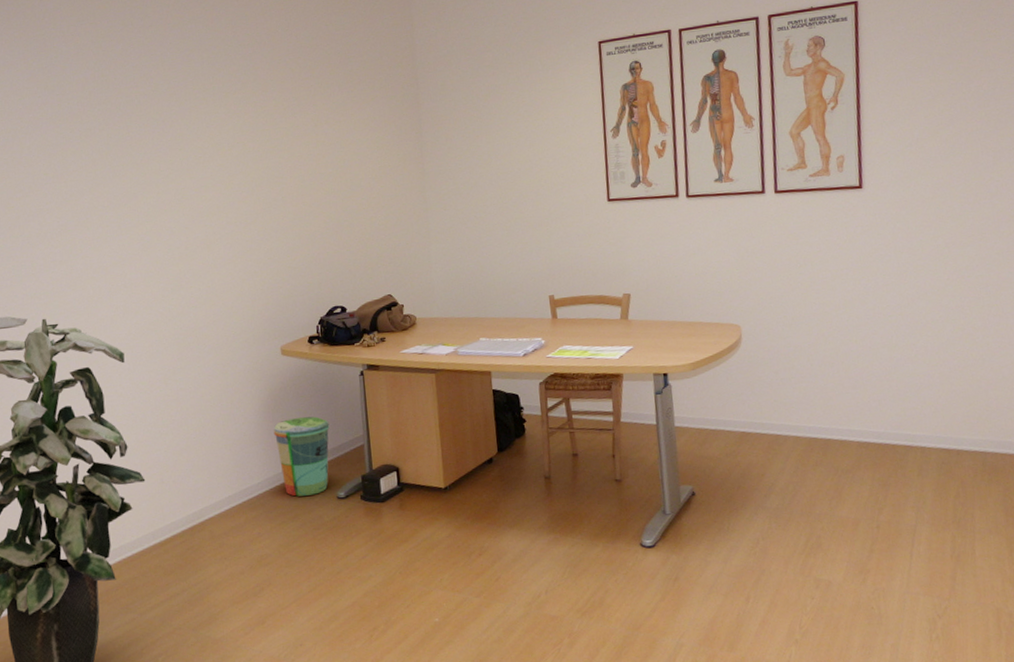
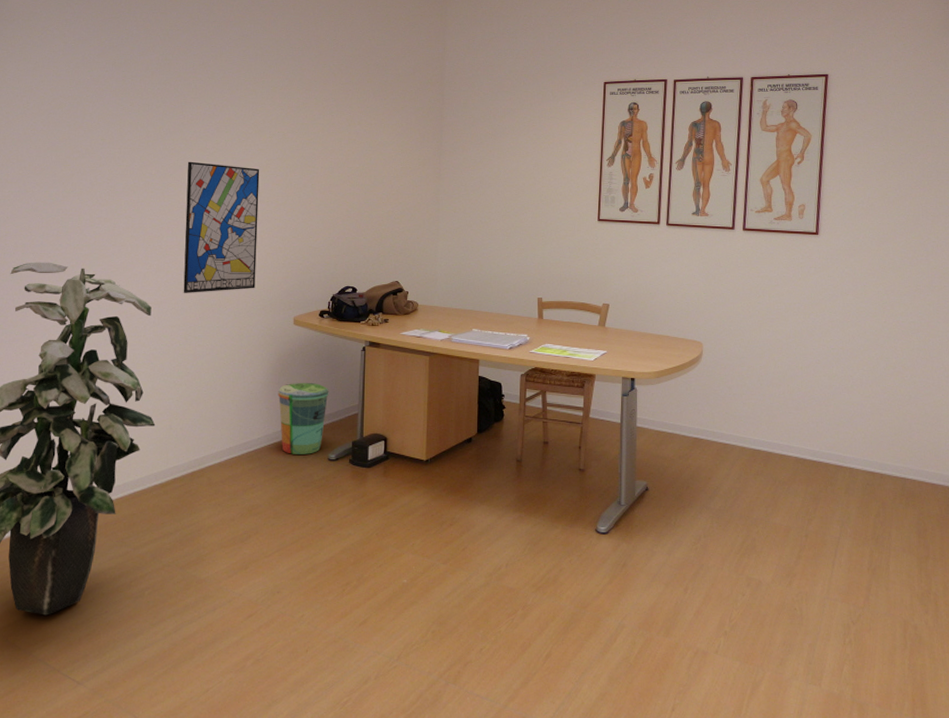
wall art: none [141,186,234,334] -> present [183,161,260,293]

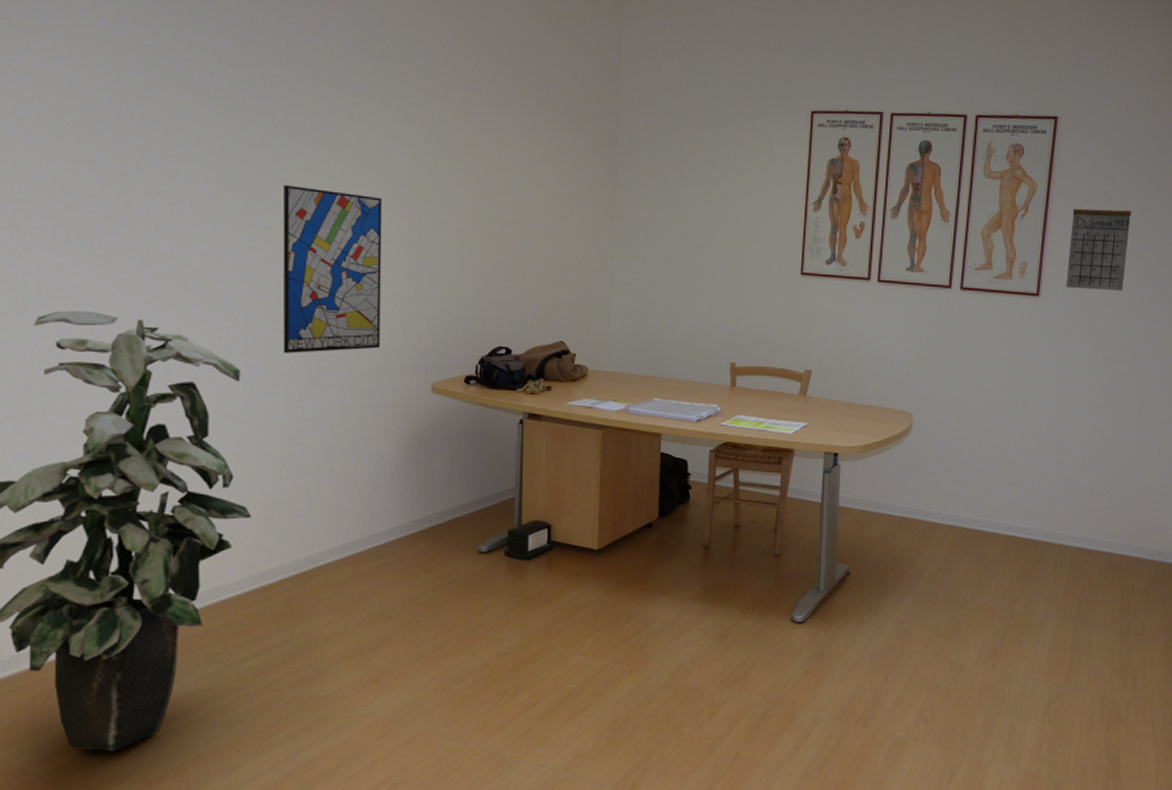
trash can: present [277,383,329,454] -> none [413,463,478,547]
calendar: none [844,138,906,229] -> present [1066,192,1132,291]

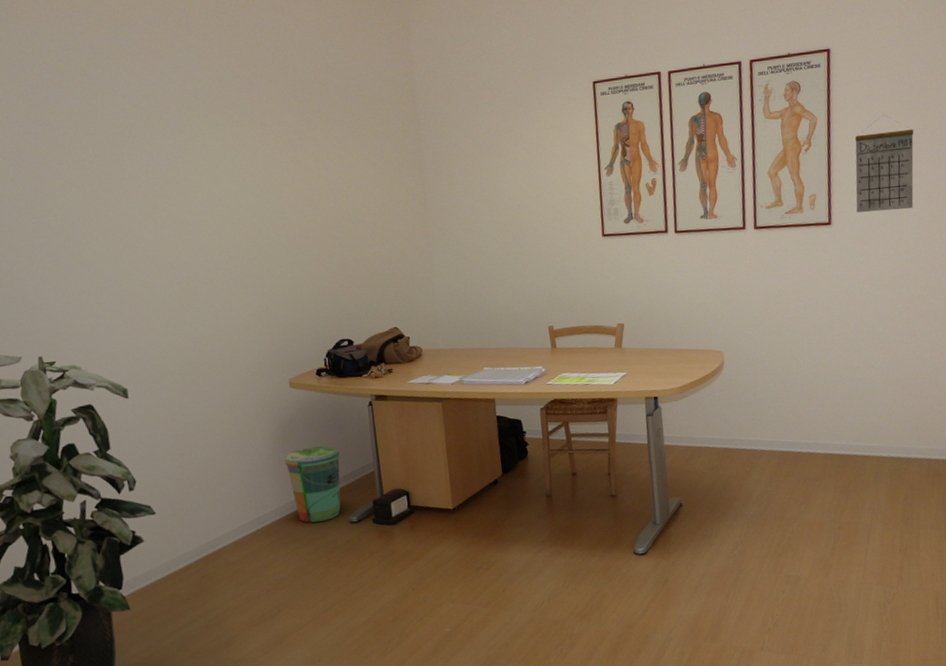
wall art: present [282,184,383,353] -> none [138,221,241,369]
trash can: none [413,463,478,547] -> present [284,446,341,523]

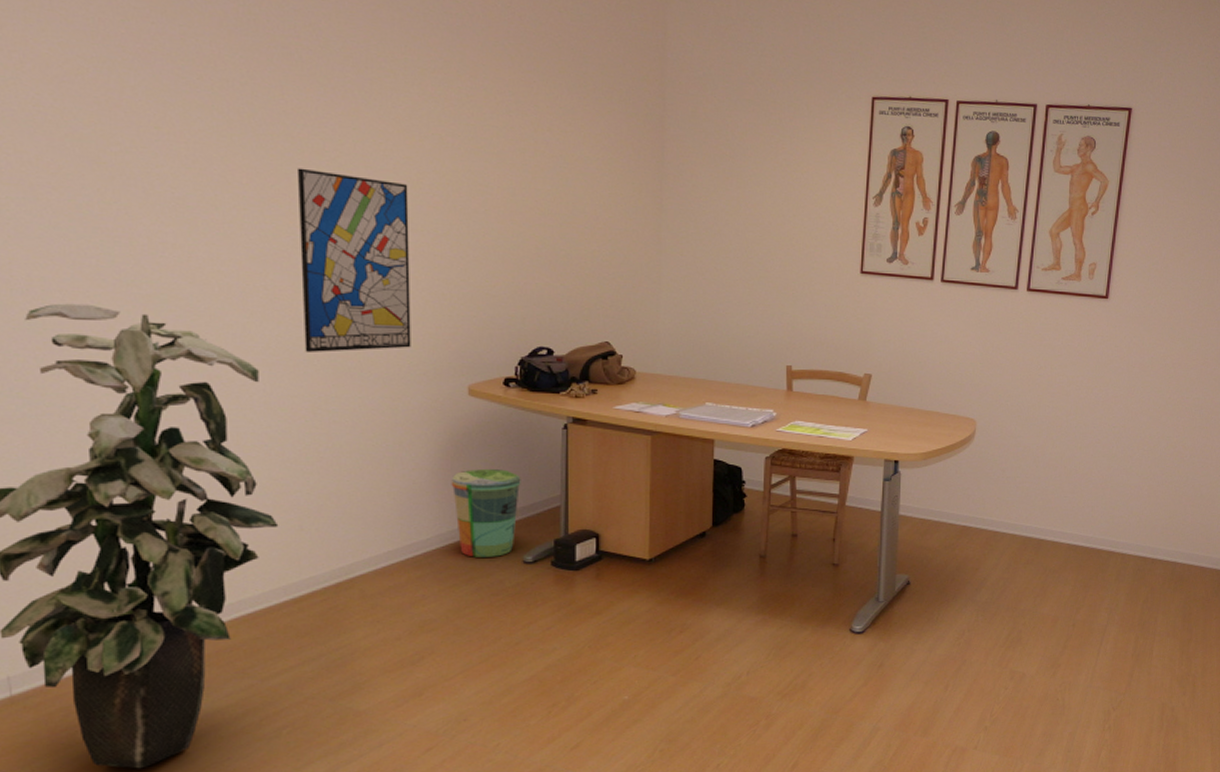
wall art: none [138,221,241,369] -> present [296,168,411,352]
calendar: present [855,114,914,213] -> none [1136,189,1206,295]

